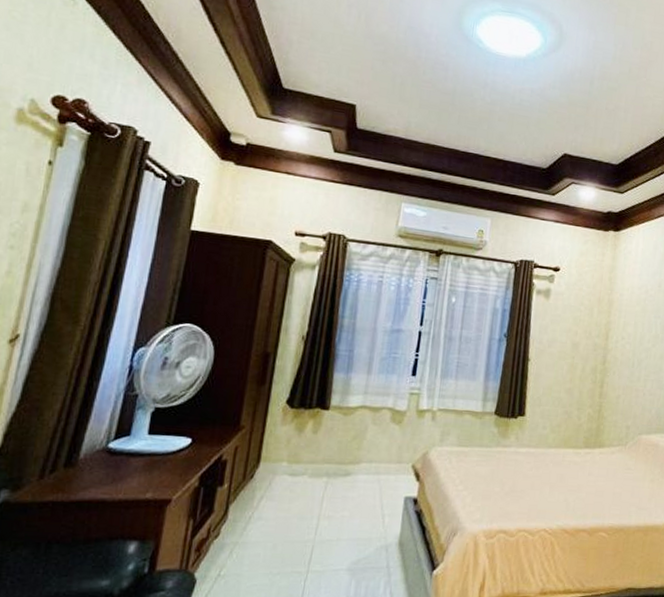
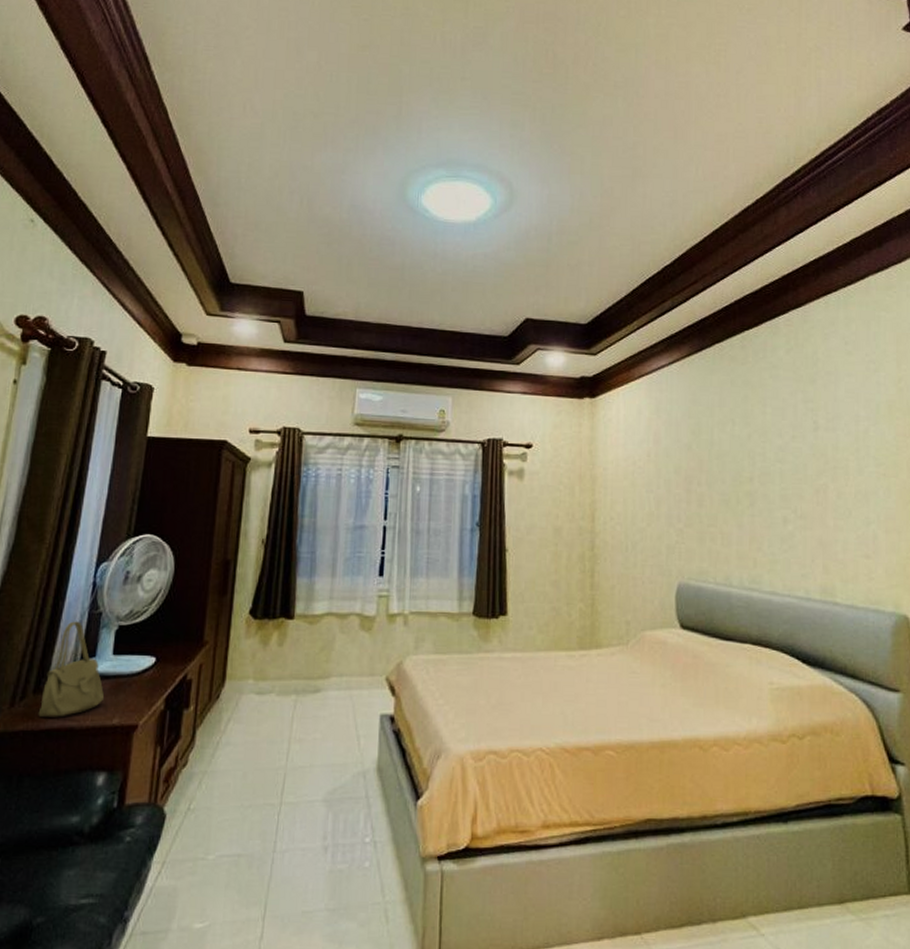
handbag: none [69,401,139,490] -> present [38,621,105,717]

